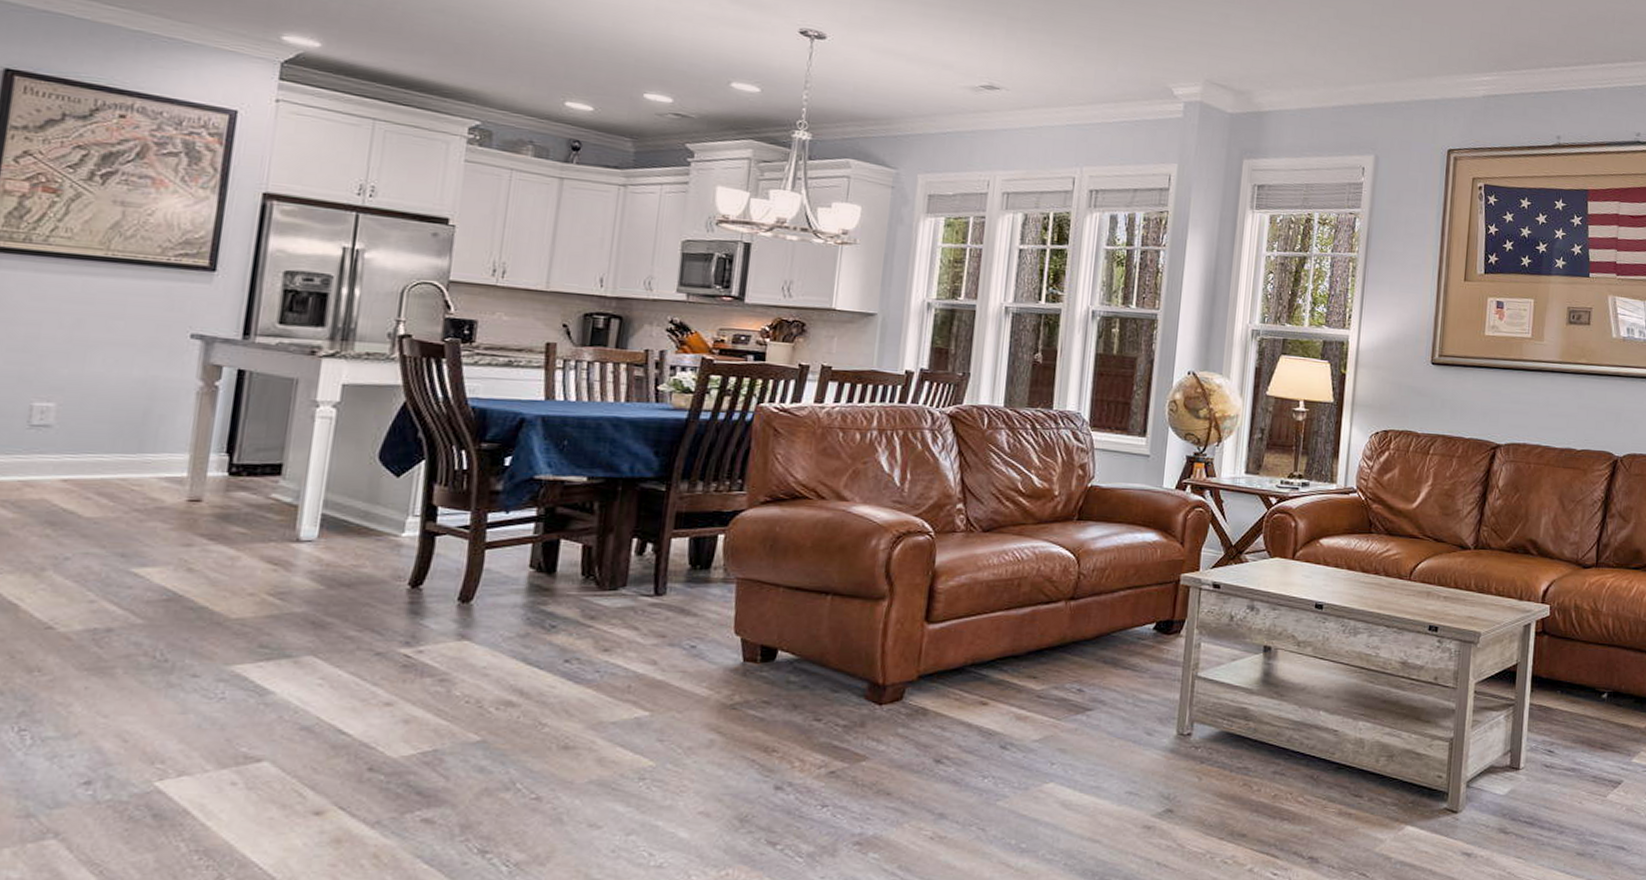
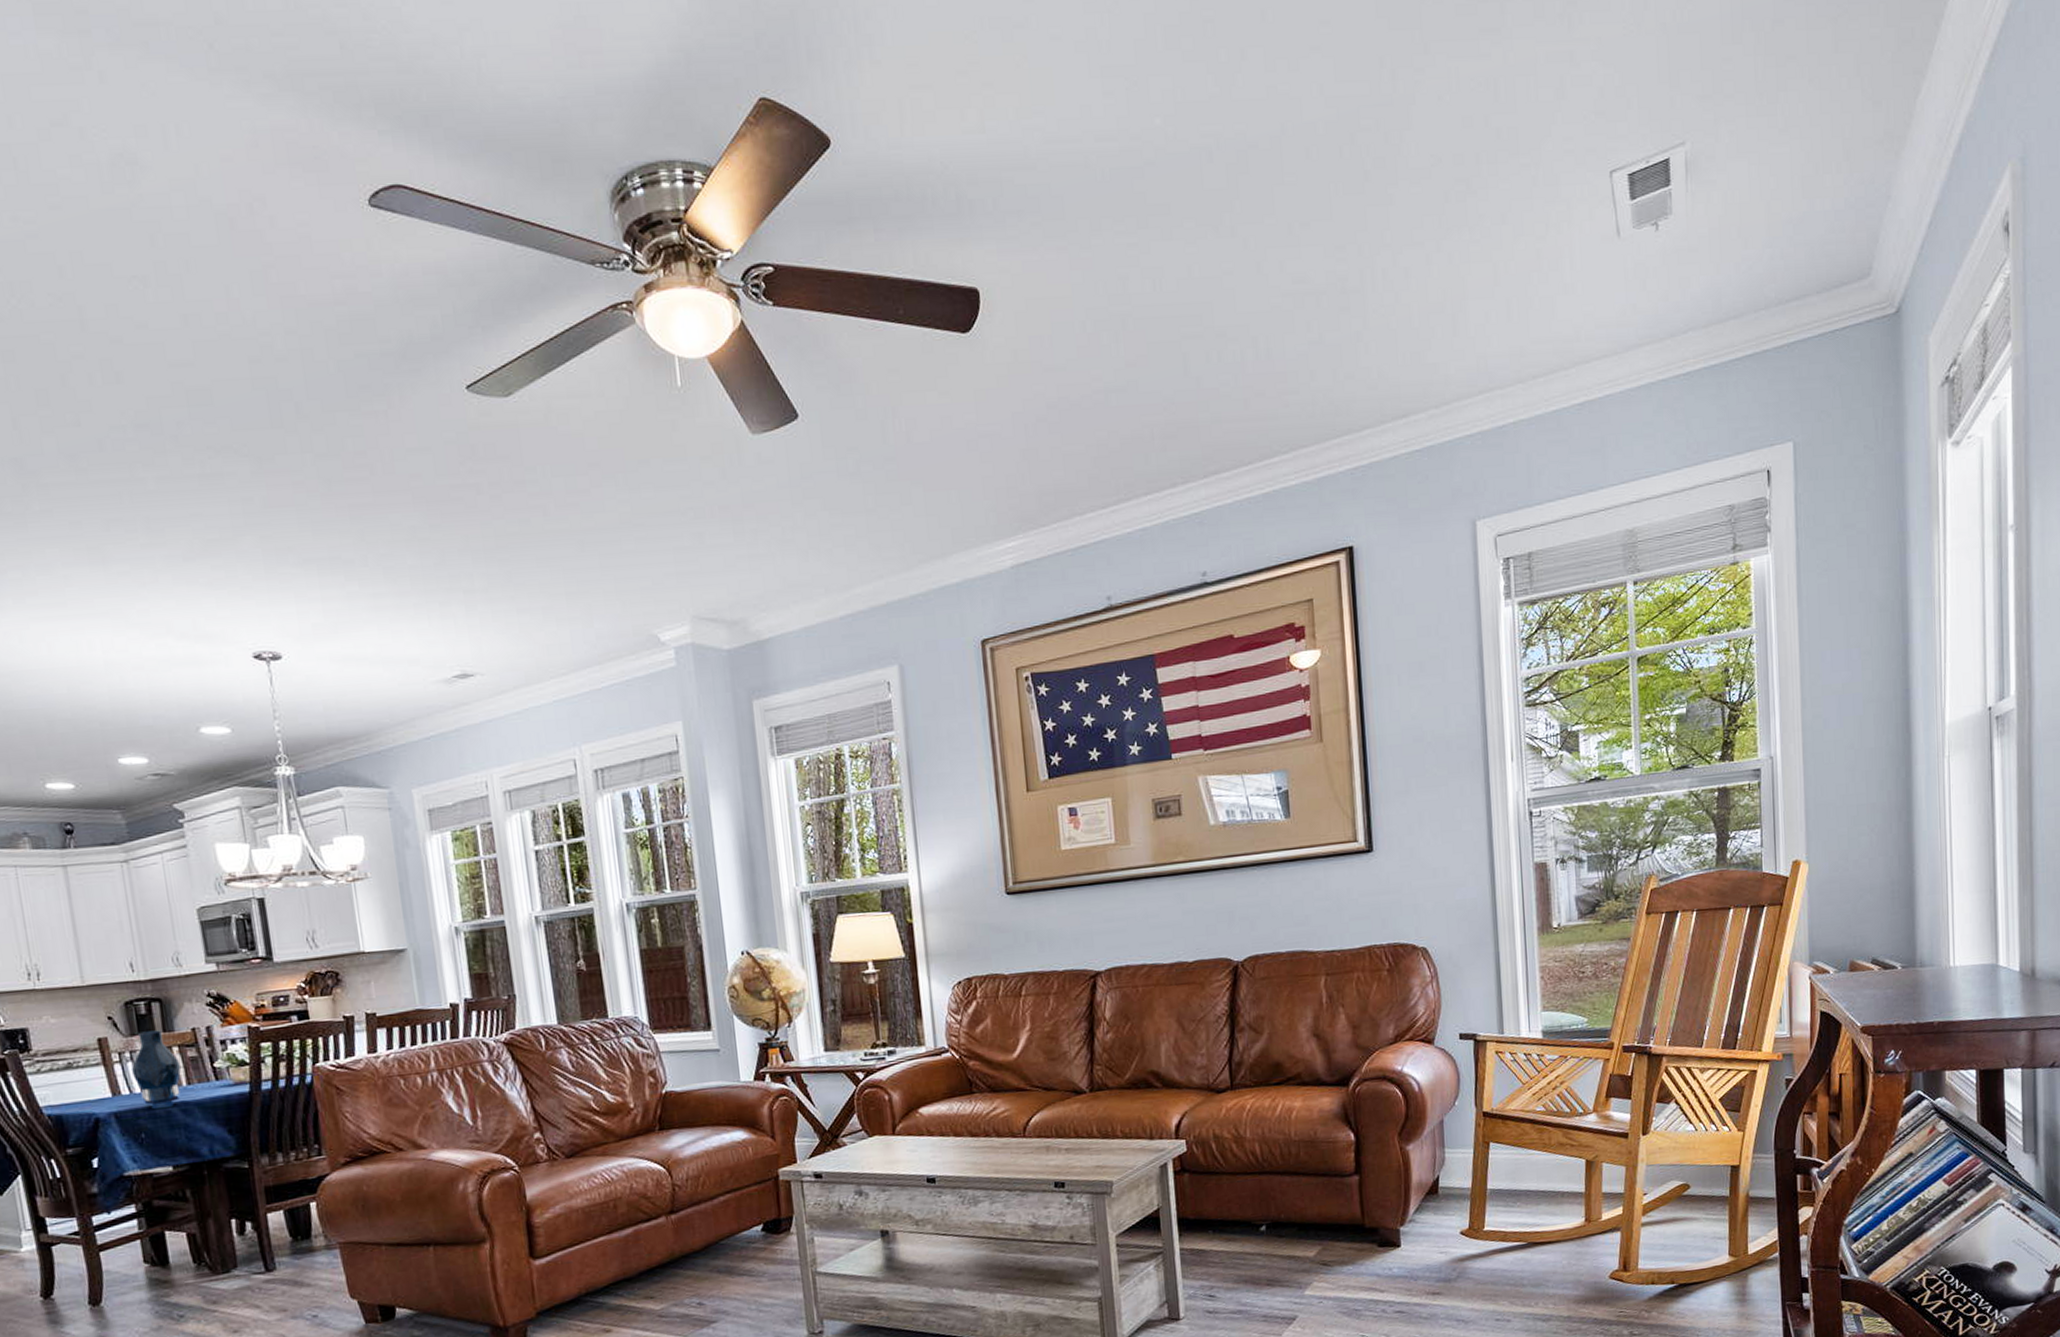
vase: none [571,344,625,421] -> present [131,1030,182,1110]

